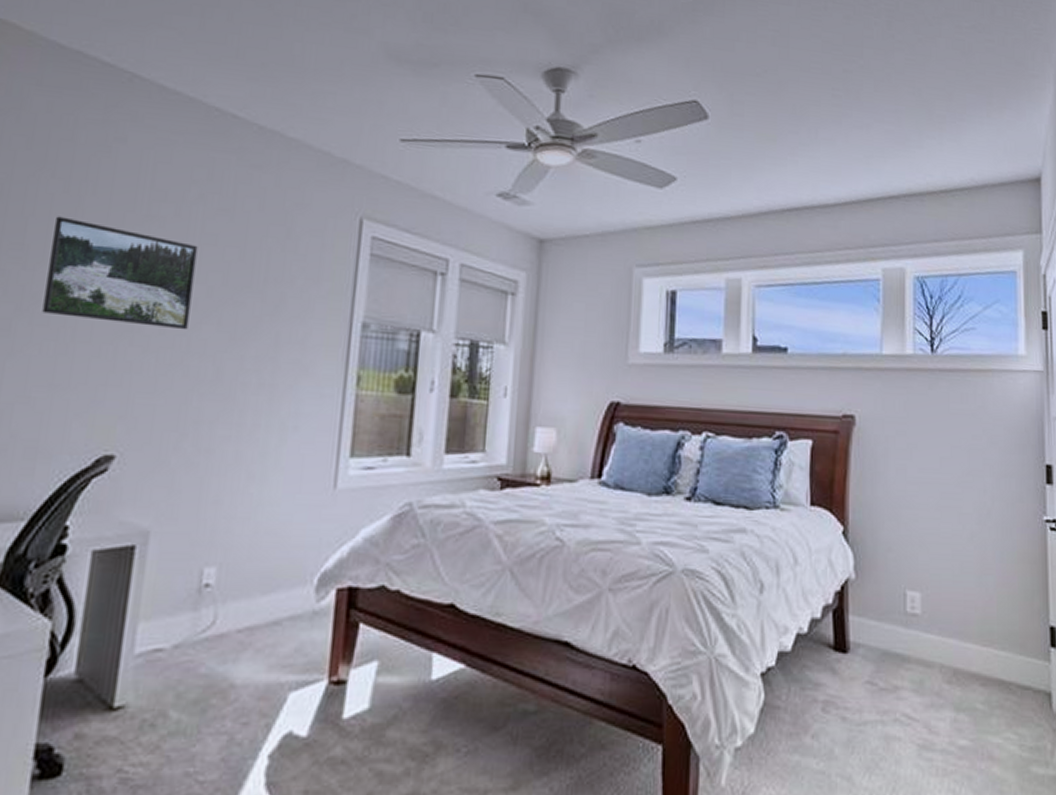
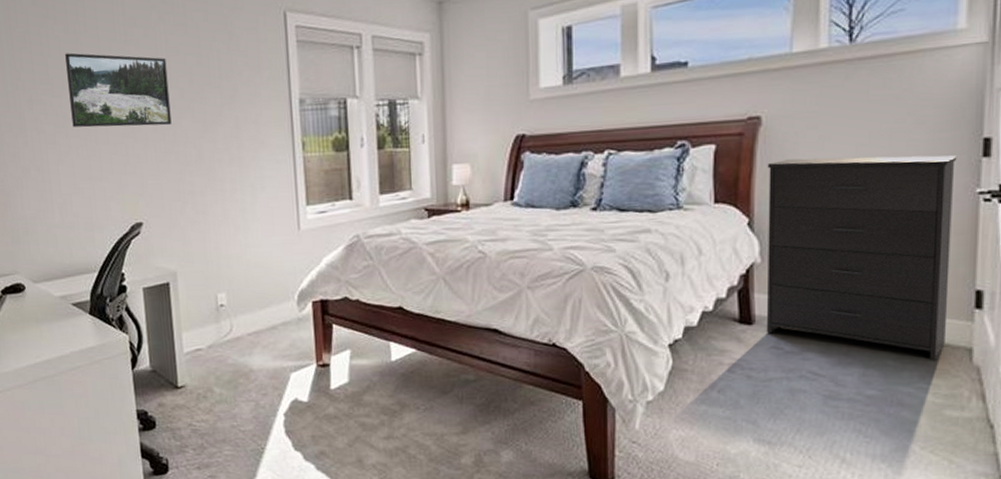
dresser: none [861,465,1027,706] -> present [767,155,957,361]

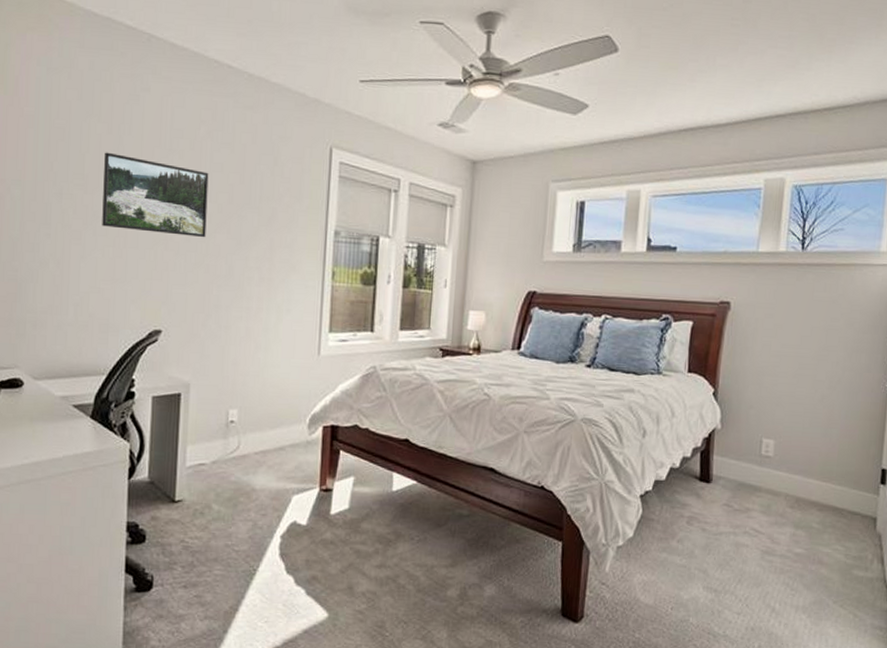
dresser: present [767,155,957,361] -> none [721,341,875,527]

